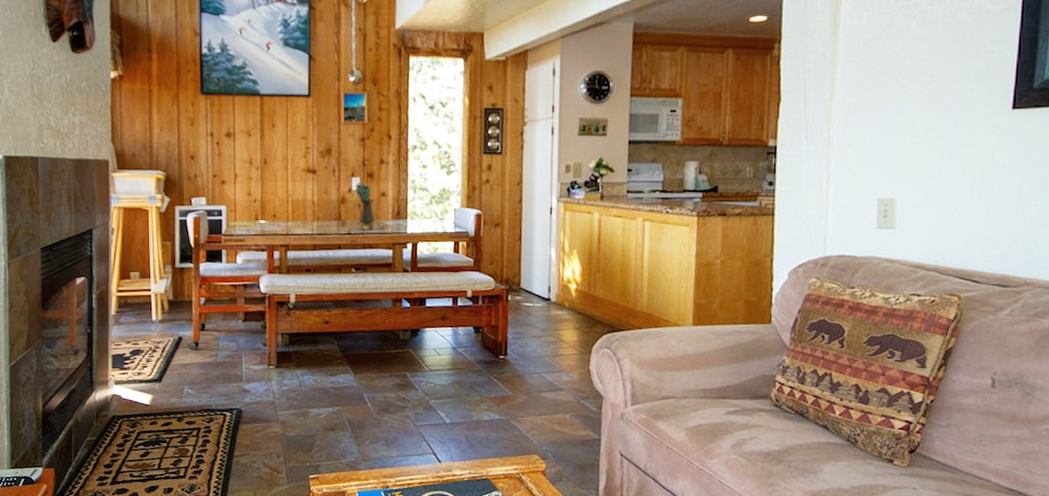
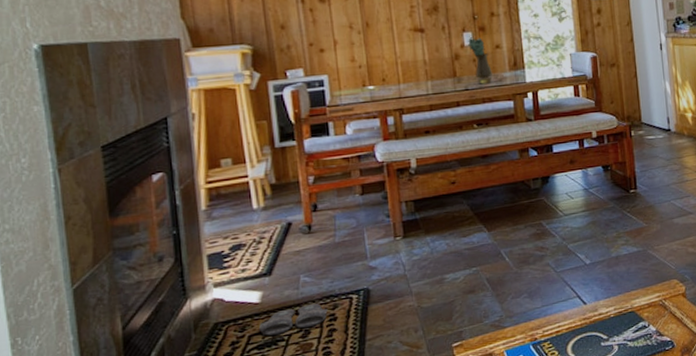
slippers: none [147,413,204,437] -> present [259,303,328,337]

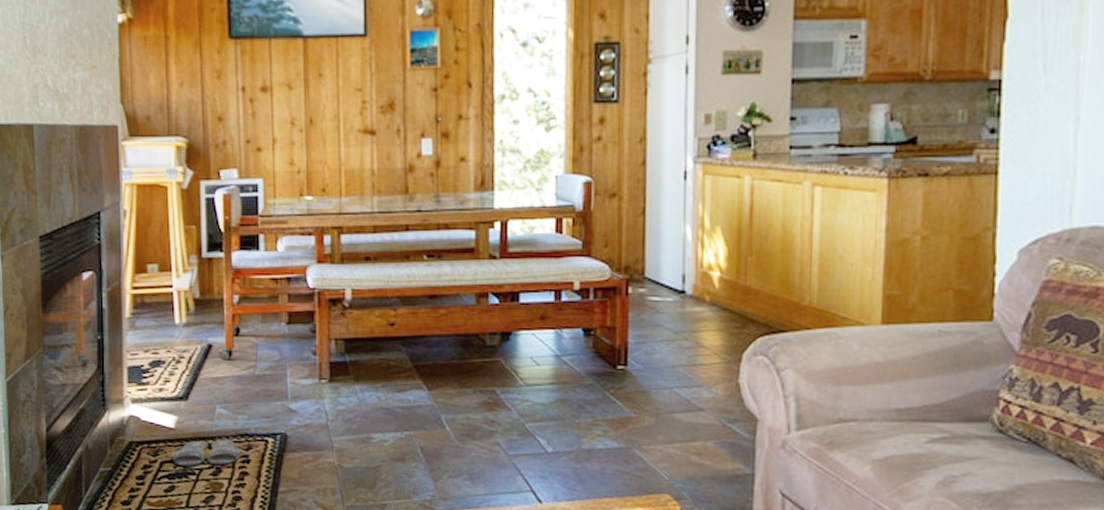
vase: present [468,36,493,85] -> none [426,143,452,206]

